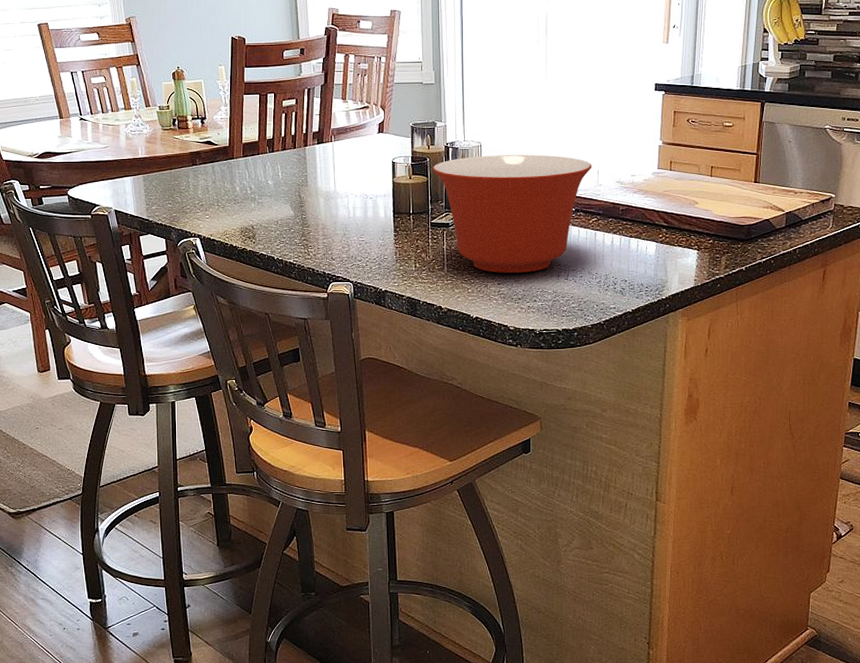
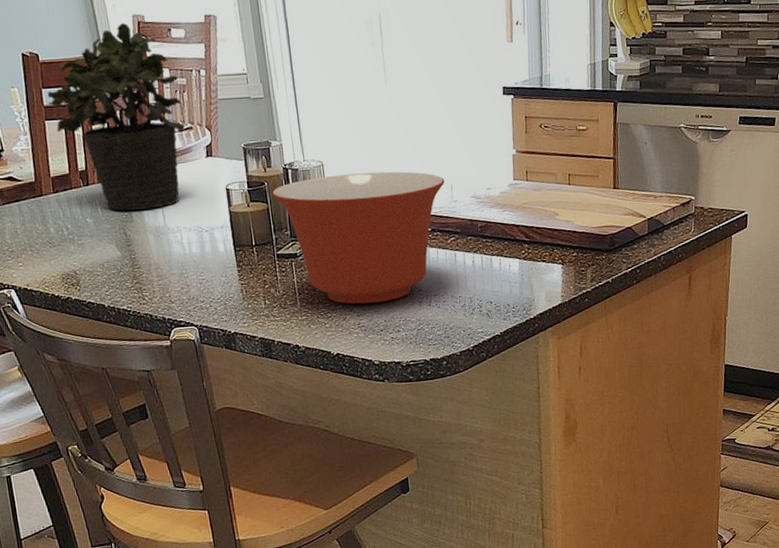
potted plant: none [248,14,362,176] -> present [47,22,185,211]

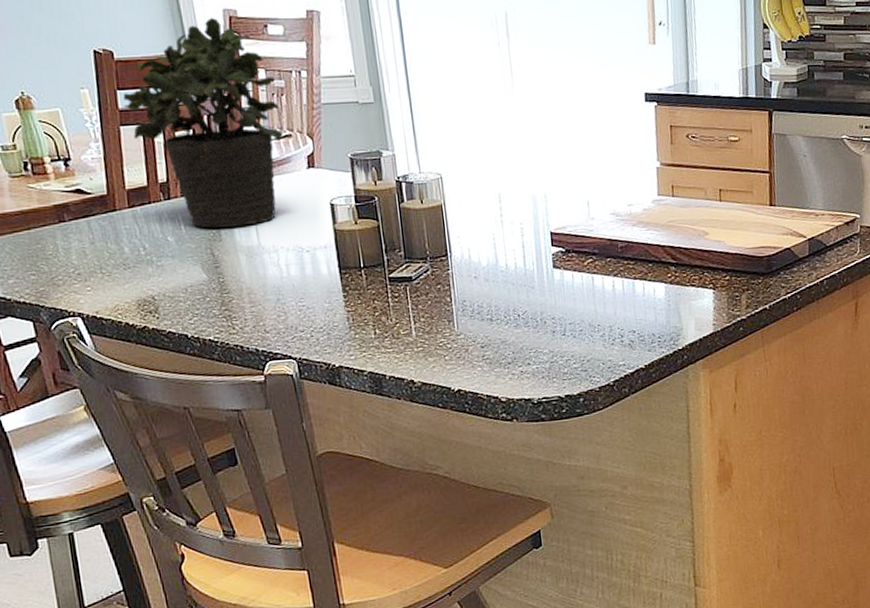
mixing bowl: present [271,171,445,304] -> none [382,185,581,334]

